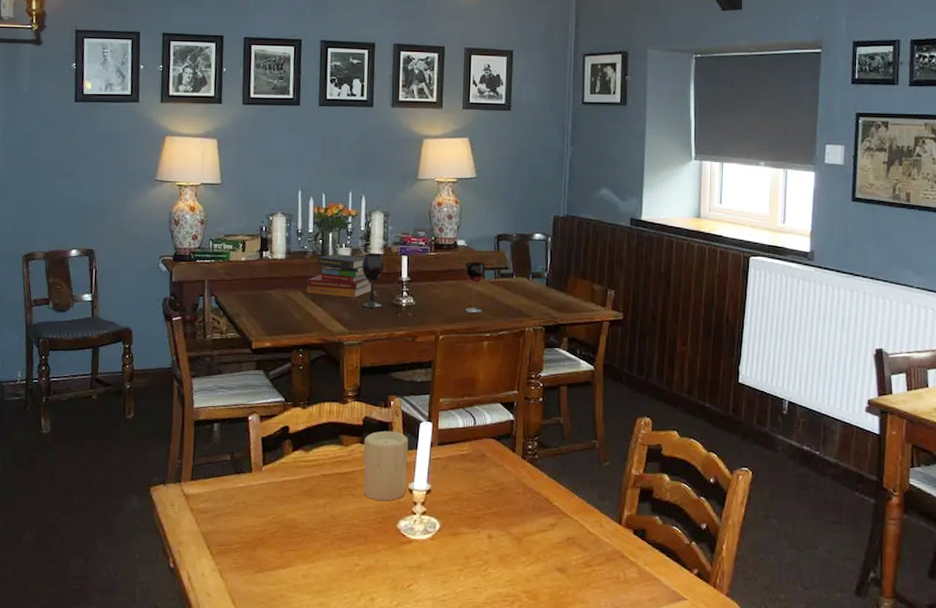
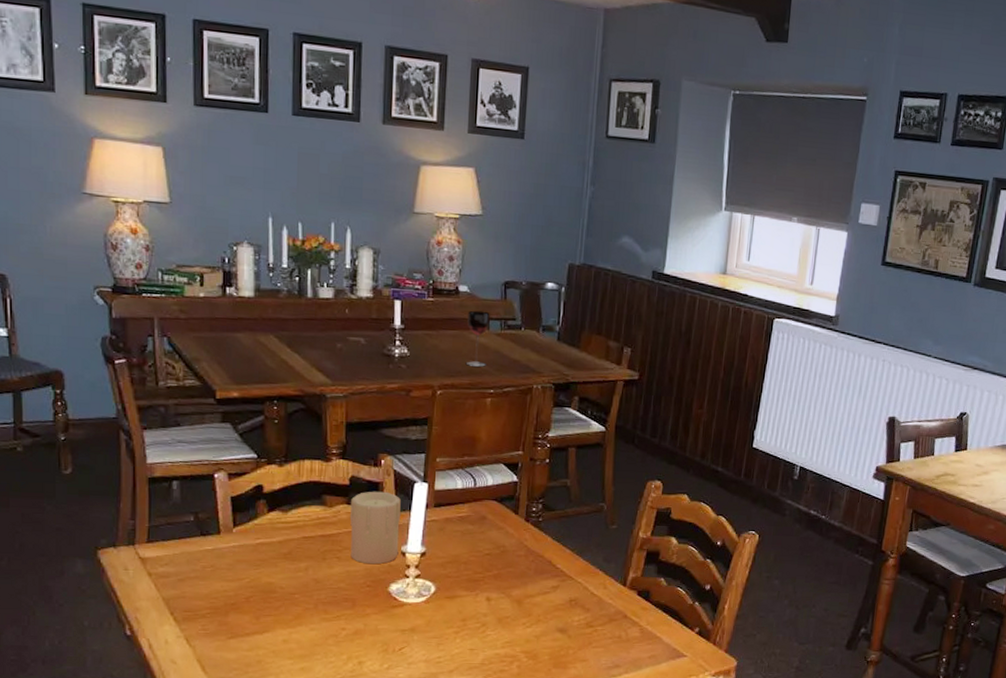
books: present [307,254,372,298] -> none [281,294,359,346]
wine glass: present [362,253,384,308] -> none [347,294,373,358]

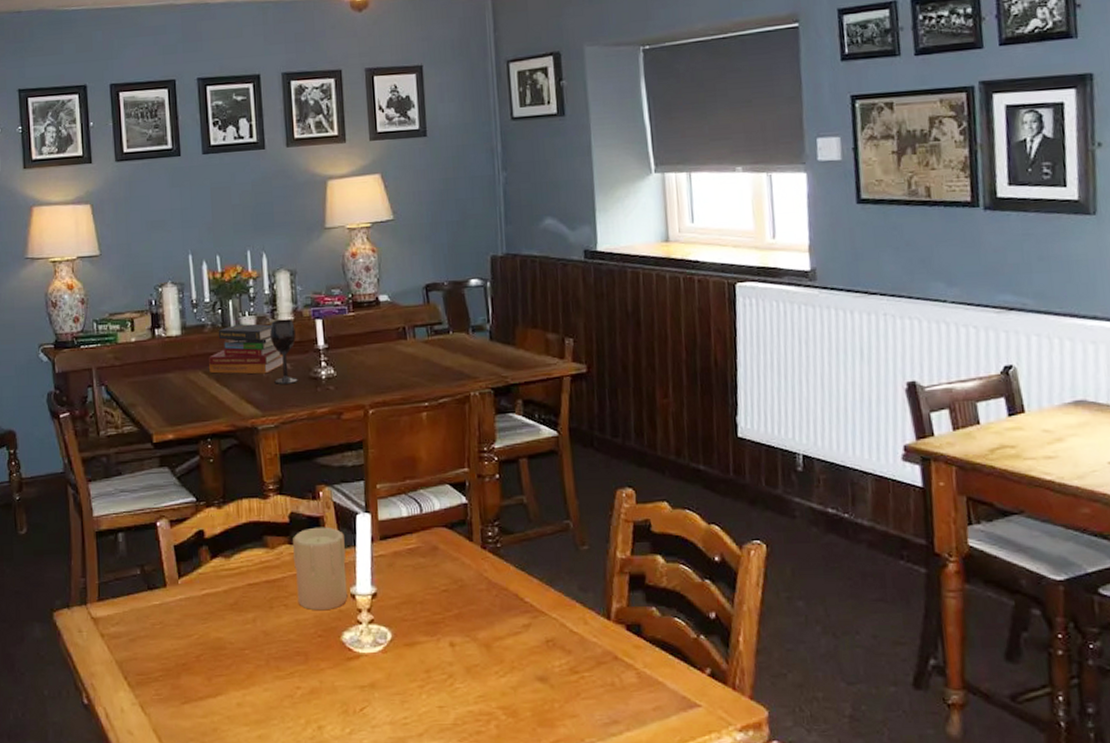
books: none [281,294,359,346] -> present [209,323,284,375]
wine glass: none [347,294,373,358] -> present [270,319,298,384]
wineglass: present [465,310,490,367] -> none [391,319,417,380]

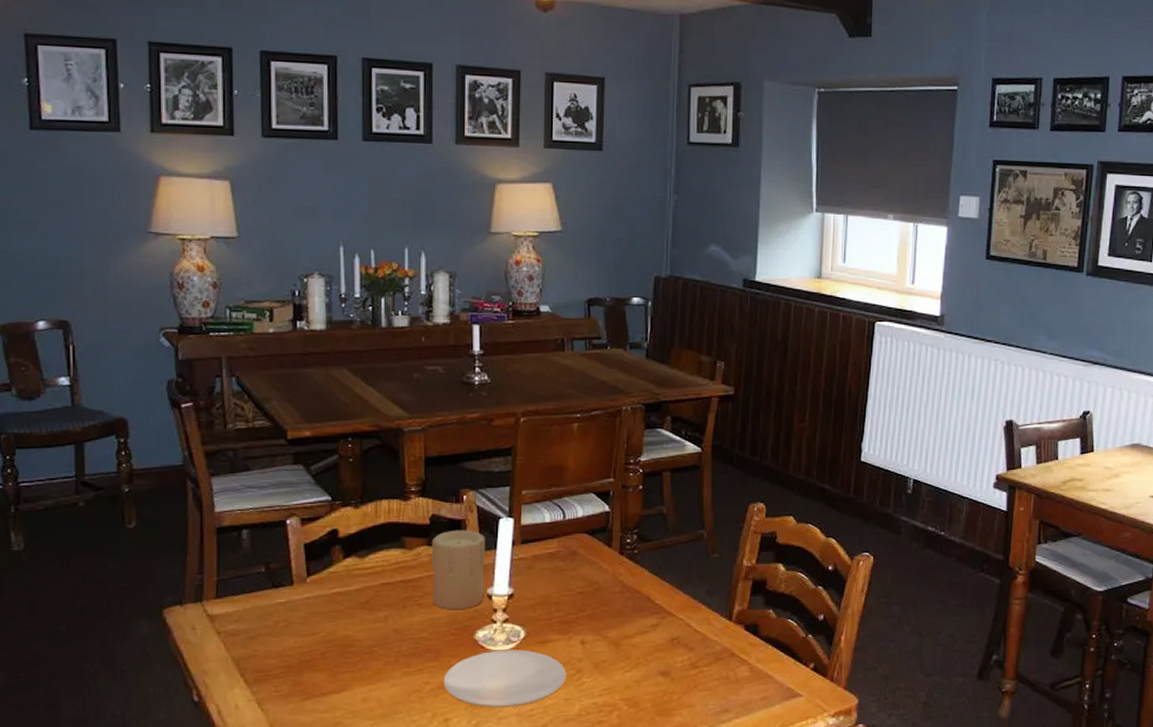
books: present [209,323,284,375] -> none [355,323,436,376]
wine glass: present [270,319,298,384] -> none [424,321,451,387]
plate: none [314,652,438,716] -> present [443,649,566,708]

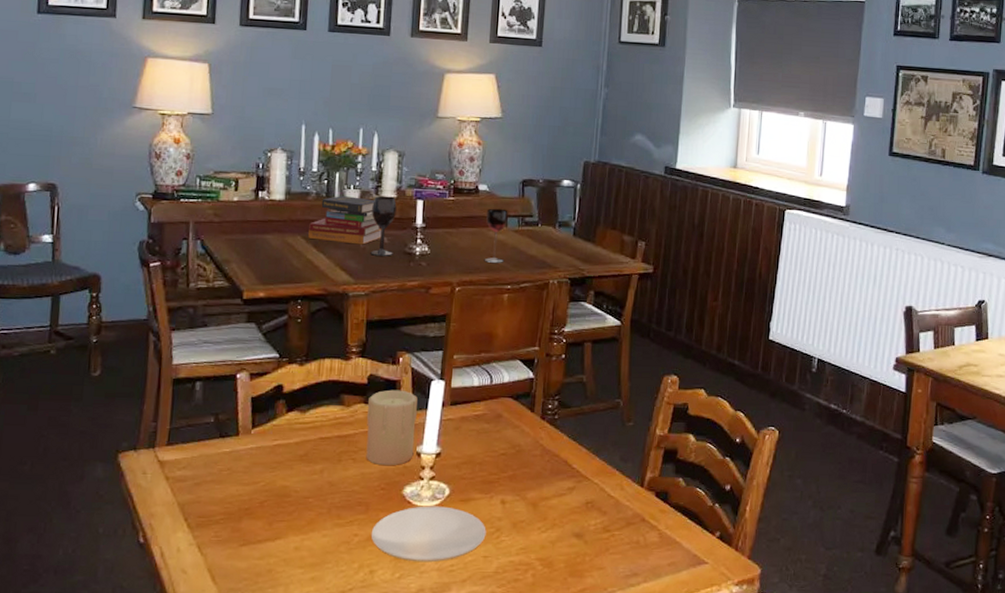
books: none [355,323,436,376] -> present [308,196,382,245]
wine glass: none [424,321,451,387] -> present [370,195,397,256]
wineglass: none [549,331,574,390] -> present [484,208,508,263]

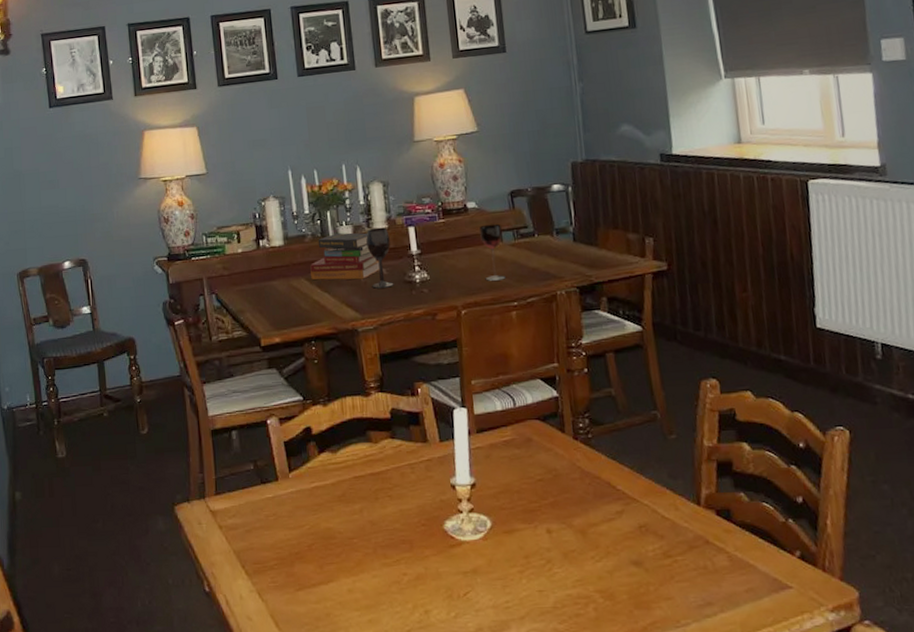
candle: present [366,389,418,466] -> none [394,421,448,501]
plate: present [370,506,486,563] -> none [419,539,537,600]

